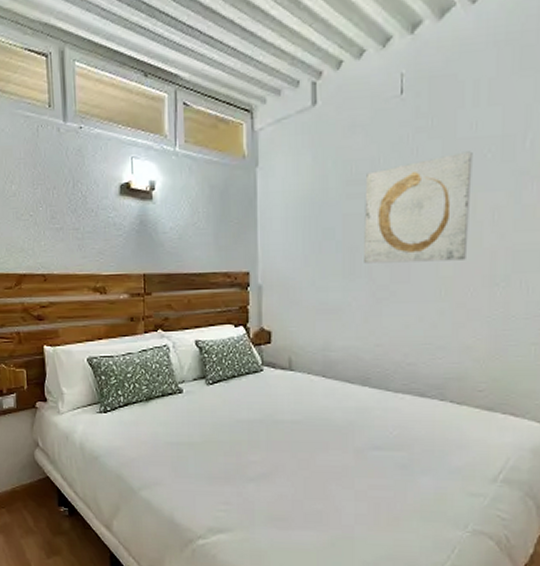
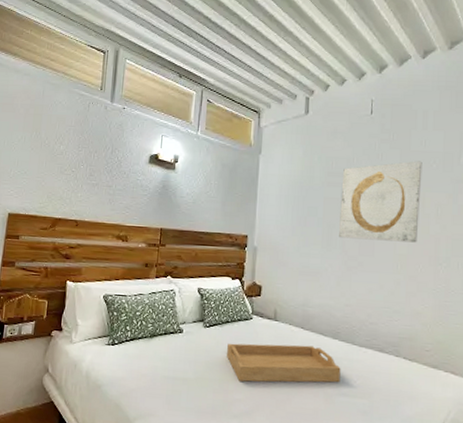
serving tray: none [236,396,373,442] -> present [227,343,341,383]

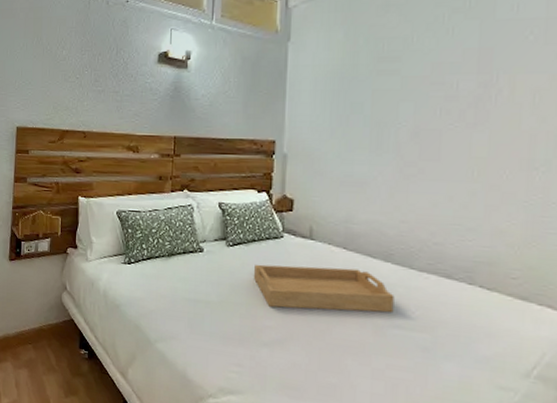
wall art: present [339,161,422,243] -> none [392,32,513,142]

